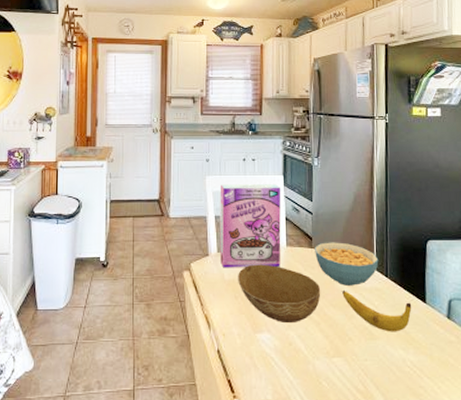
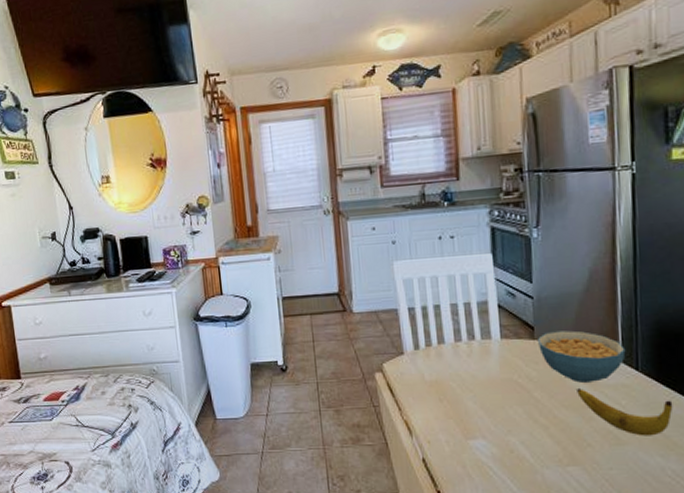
cereal box: present [220,184,281,268] -> none [412,265,494,368]
bowl: present [238,264,321,324] -> none [441,361,549,428]

